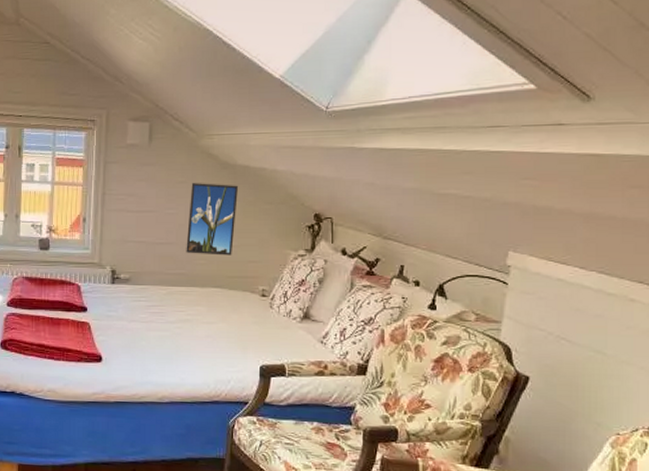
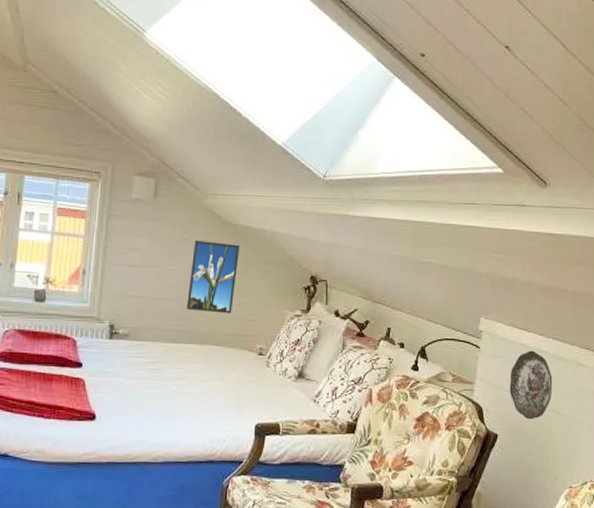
decorative plate: none [543,285,597,361] -> present [509,350,553,420]

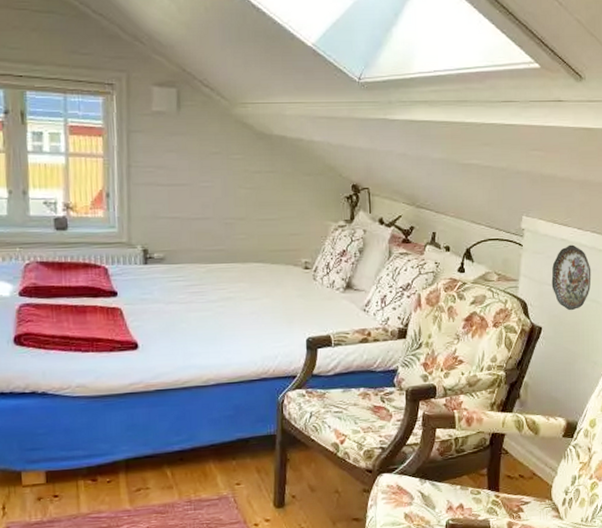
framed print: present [186,241,241,314] -> none [224,154,276,229]

